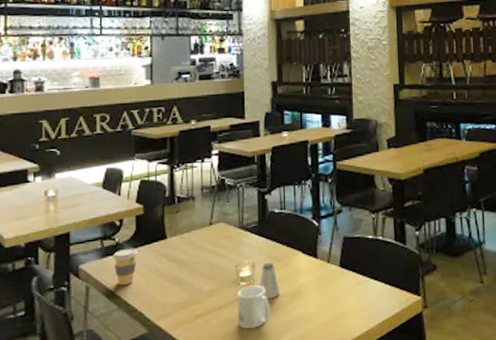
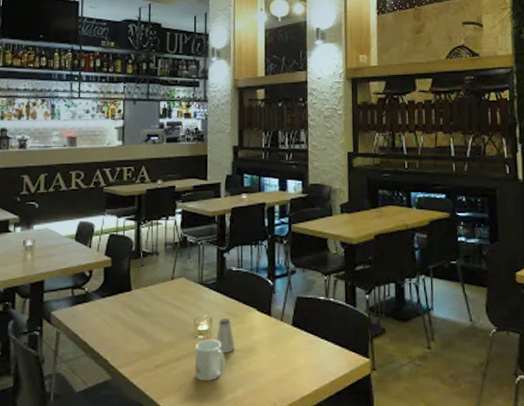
coffee cup: present [112,248,138,286] -> none [81,298,105,333]

